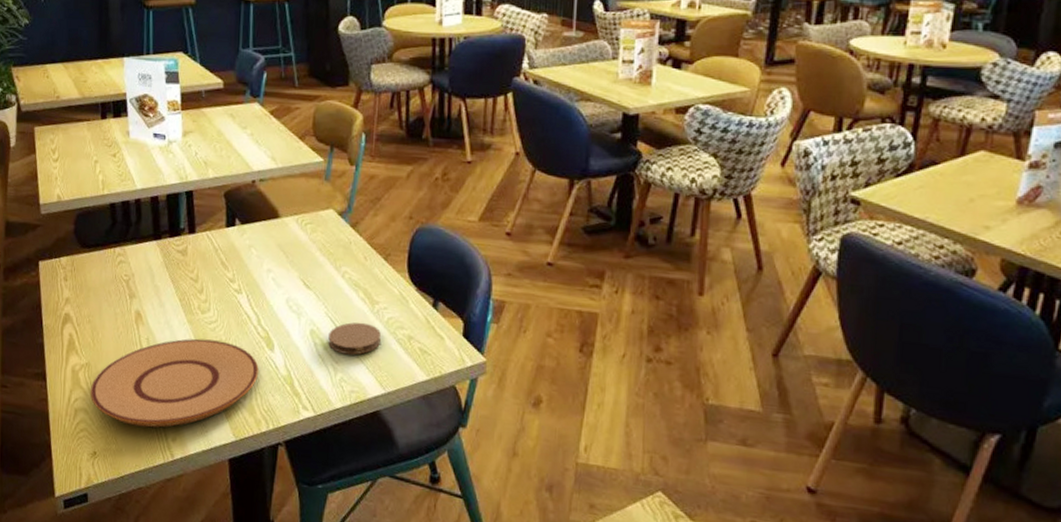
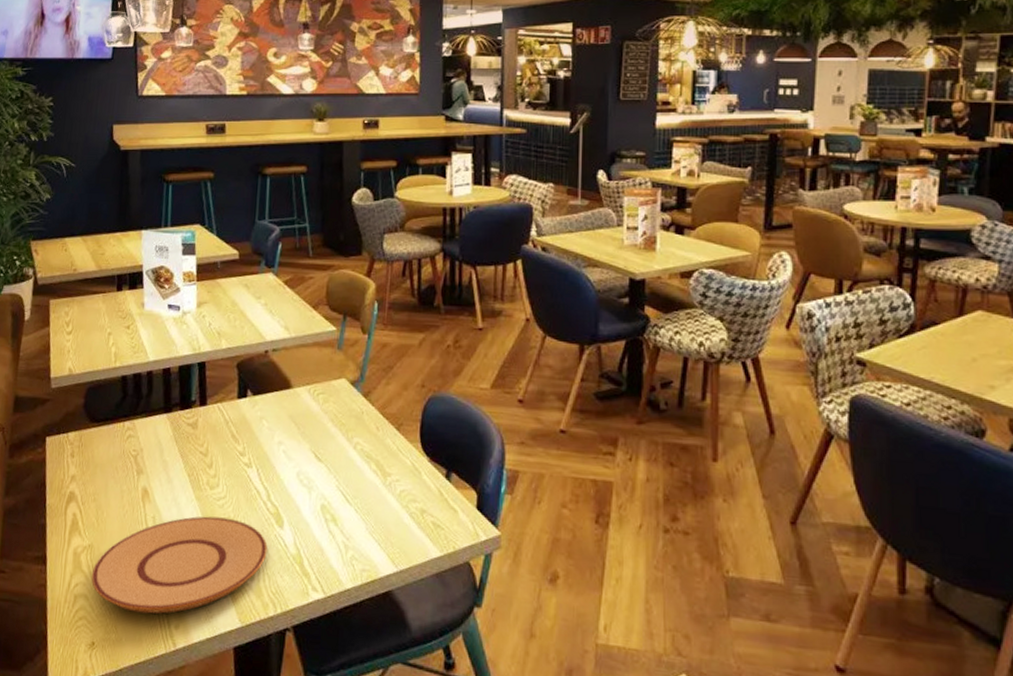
coaster: present [328,322,381,355] -> none [339,495,393,531]

